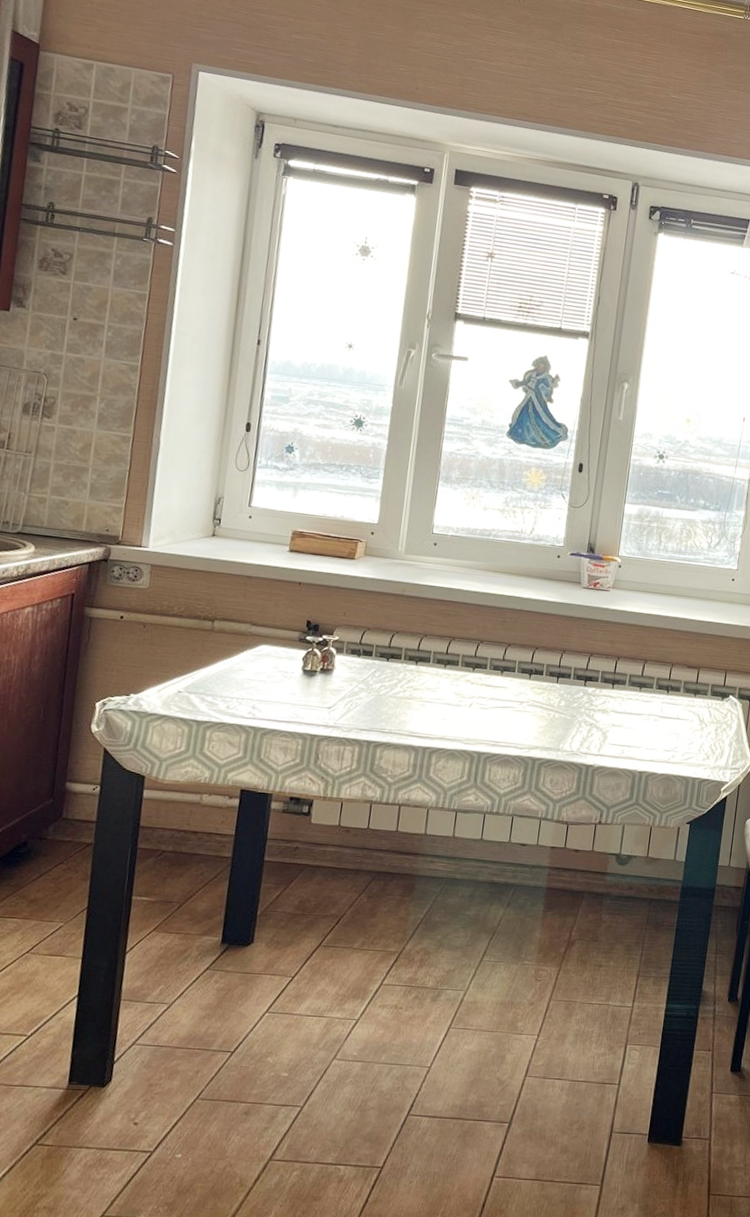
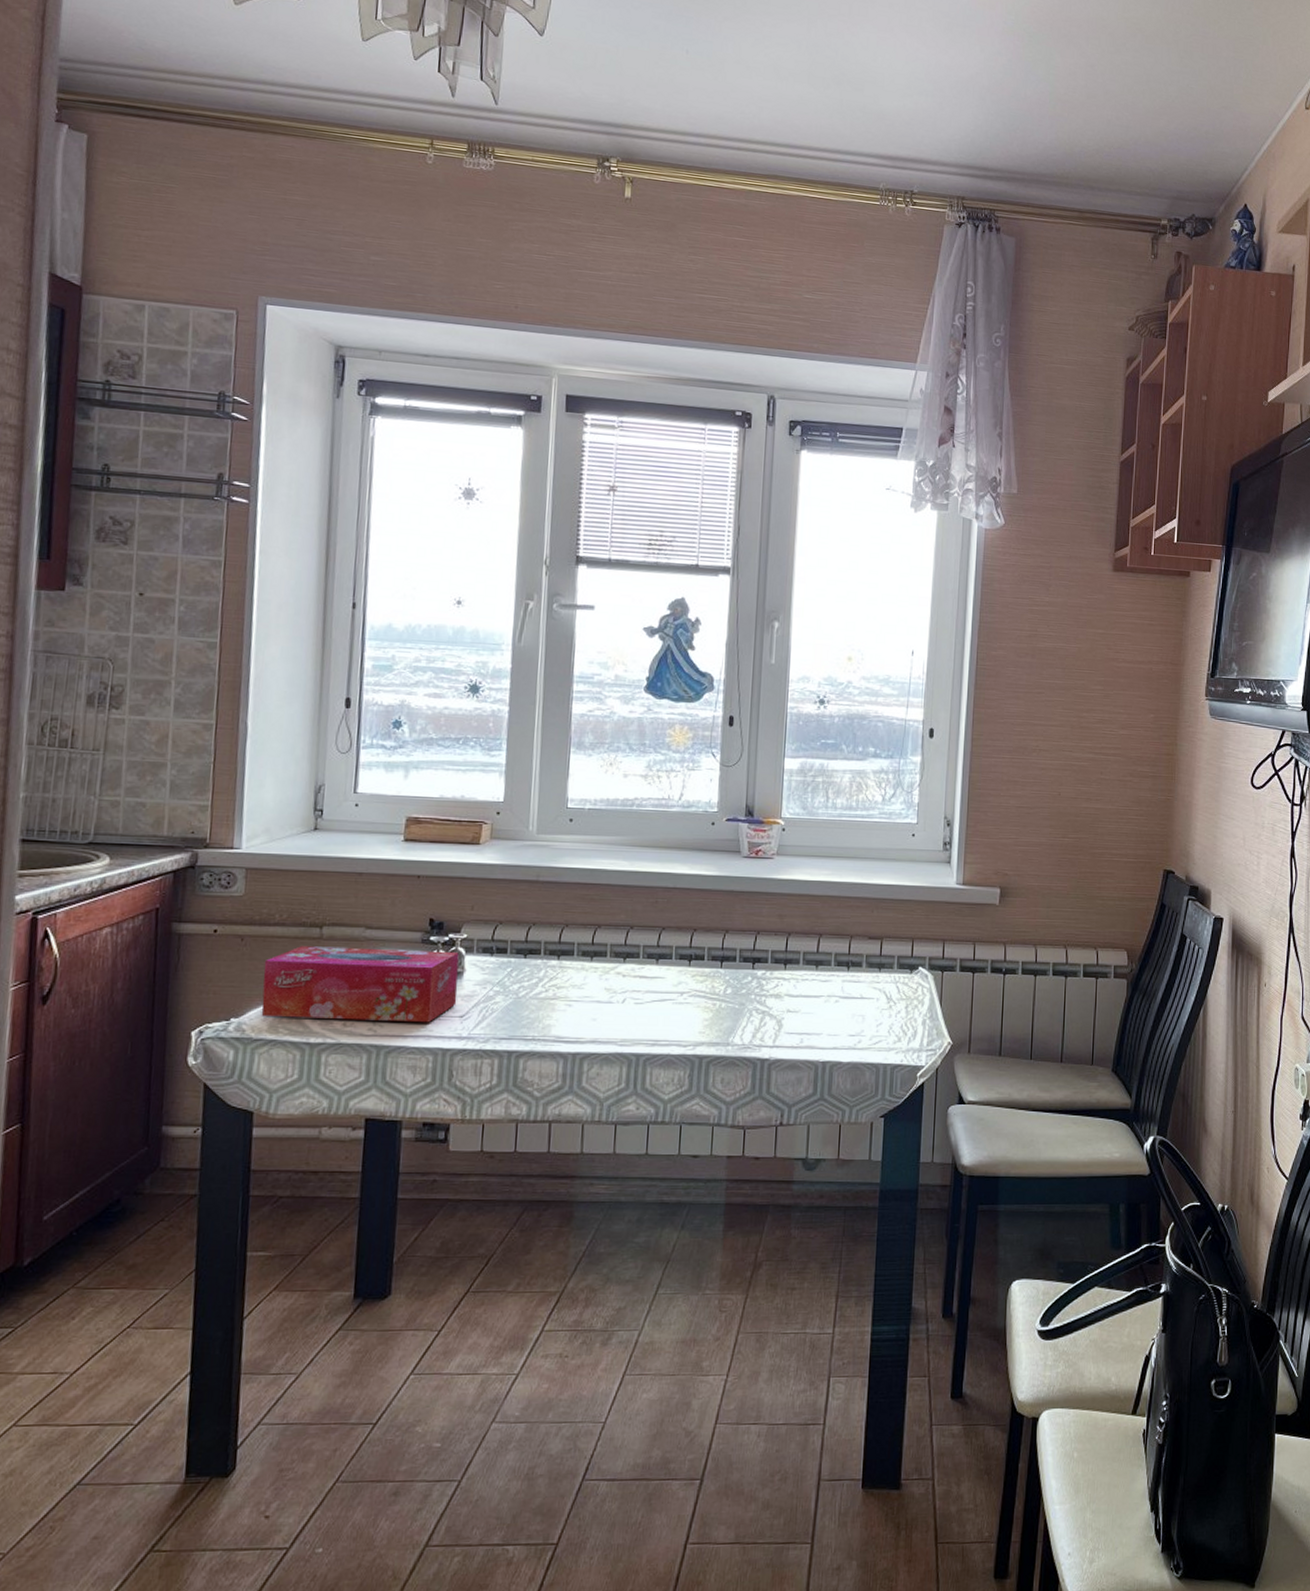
tissue box: none [157,636,331,711] -> present [261,946,459,1023]

